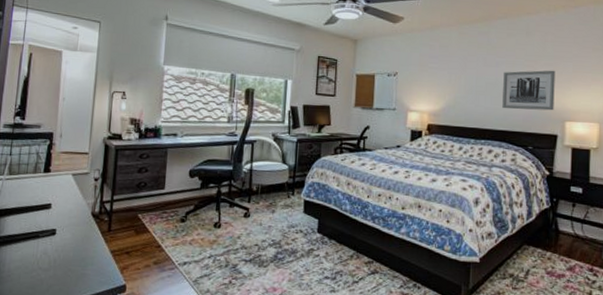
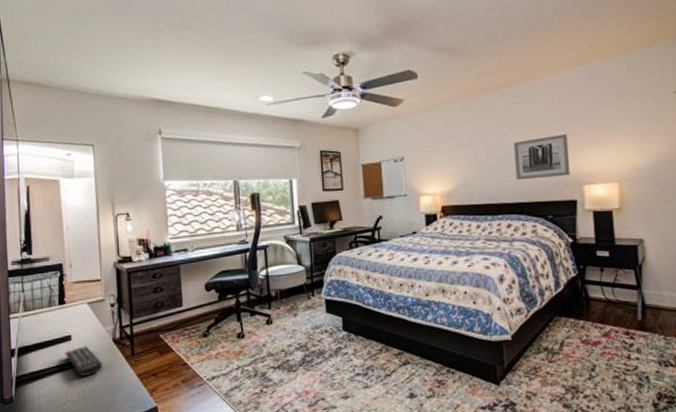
remote control: none [42,216,78,246] -> present [65,346,103,376]

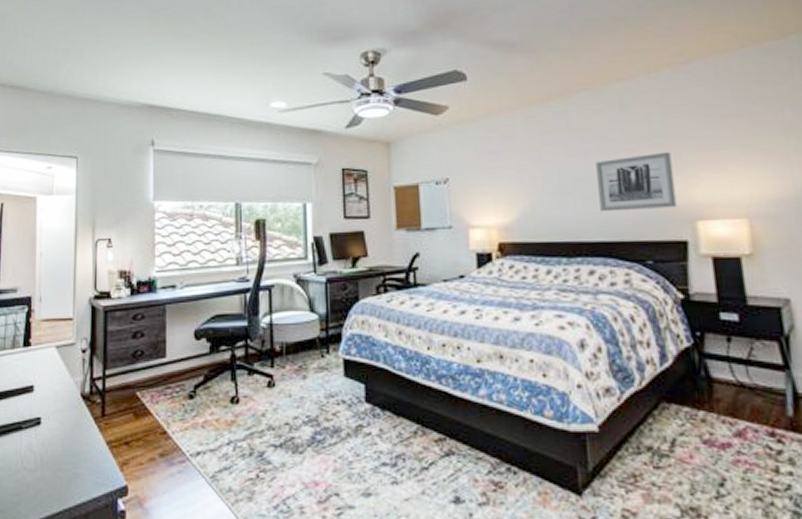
remote control: present [65,346,103,376] -> none [25,400,67,439]

